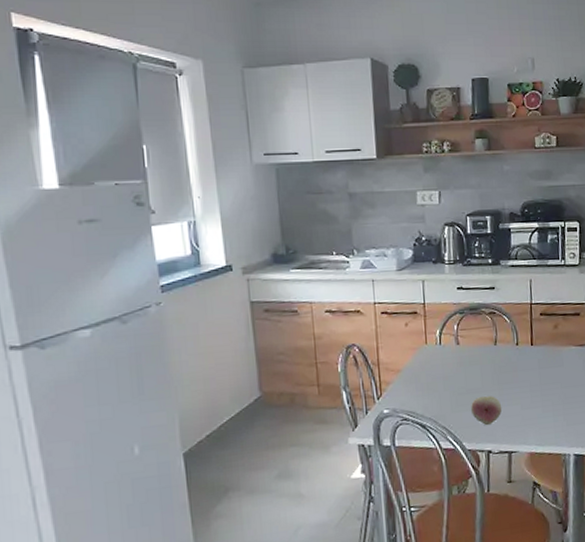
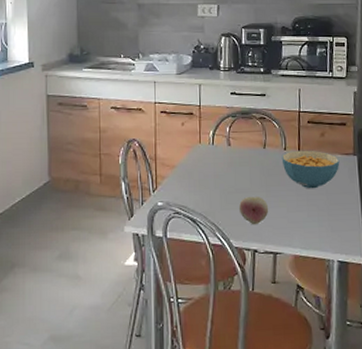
cereal bowl: none [513,343,574,384] -> present [281,150,340,189]

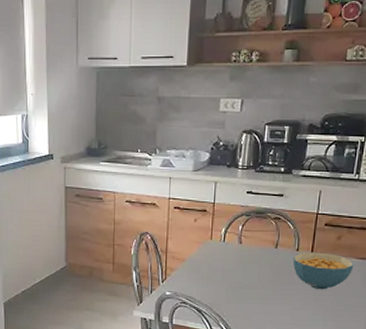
fruit: present [239,197,269,225] -> none [245,293,274,319]

